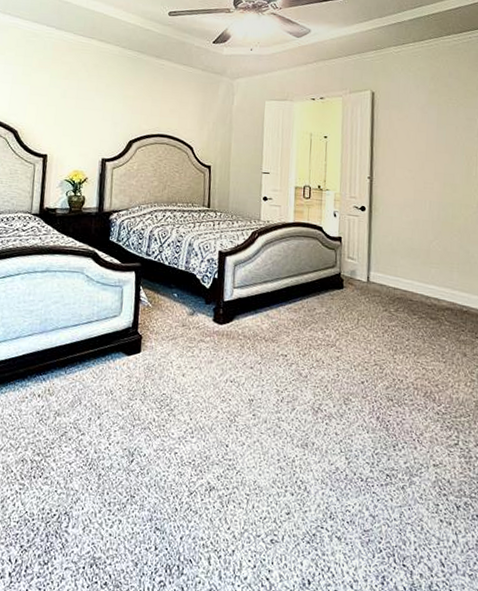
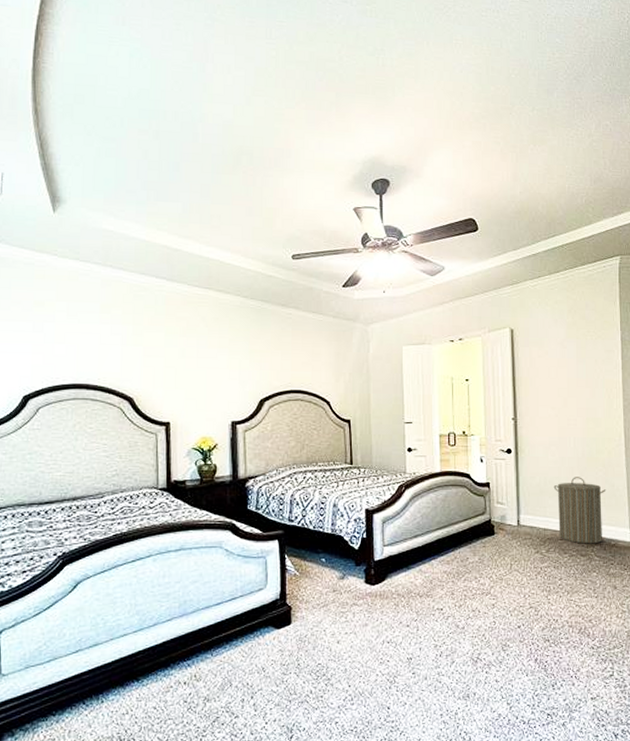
laundry hamper: none [406,239,461,309] -> present [553,477,606,544]

